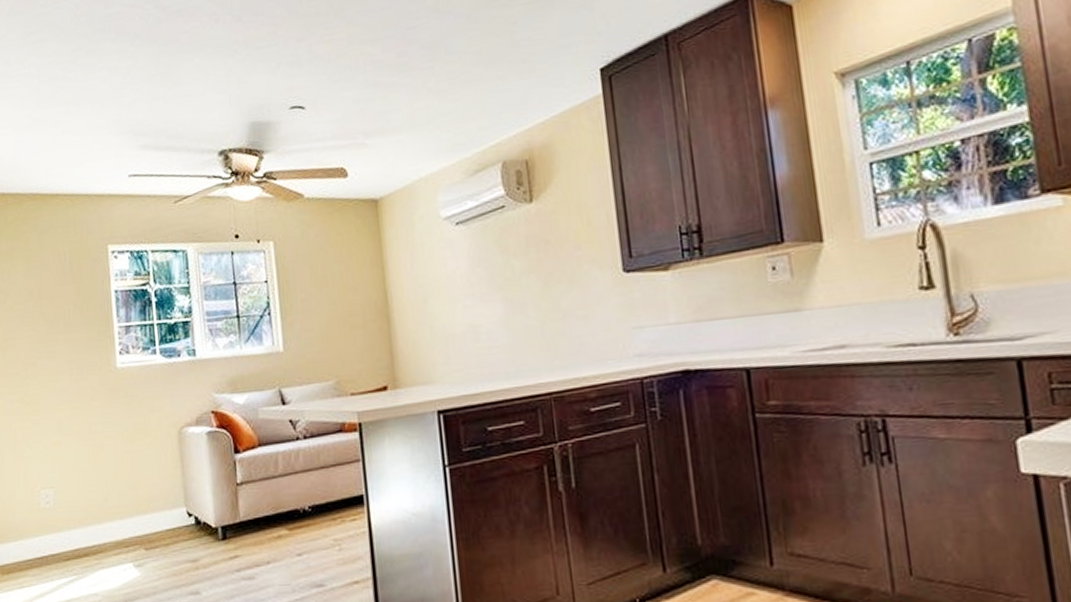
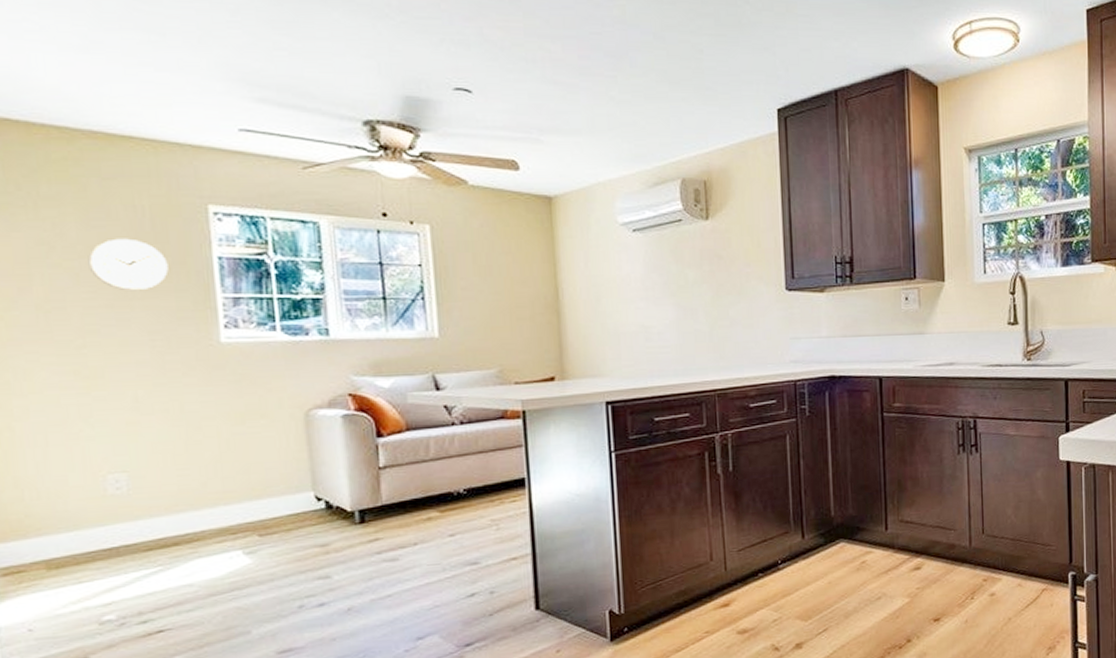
wall clock: none [29,281,81,327] -> present [87,238,169,291]

